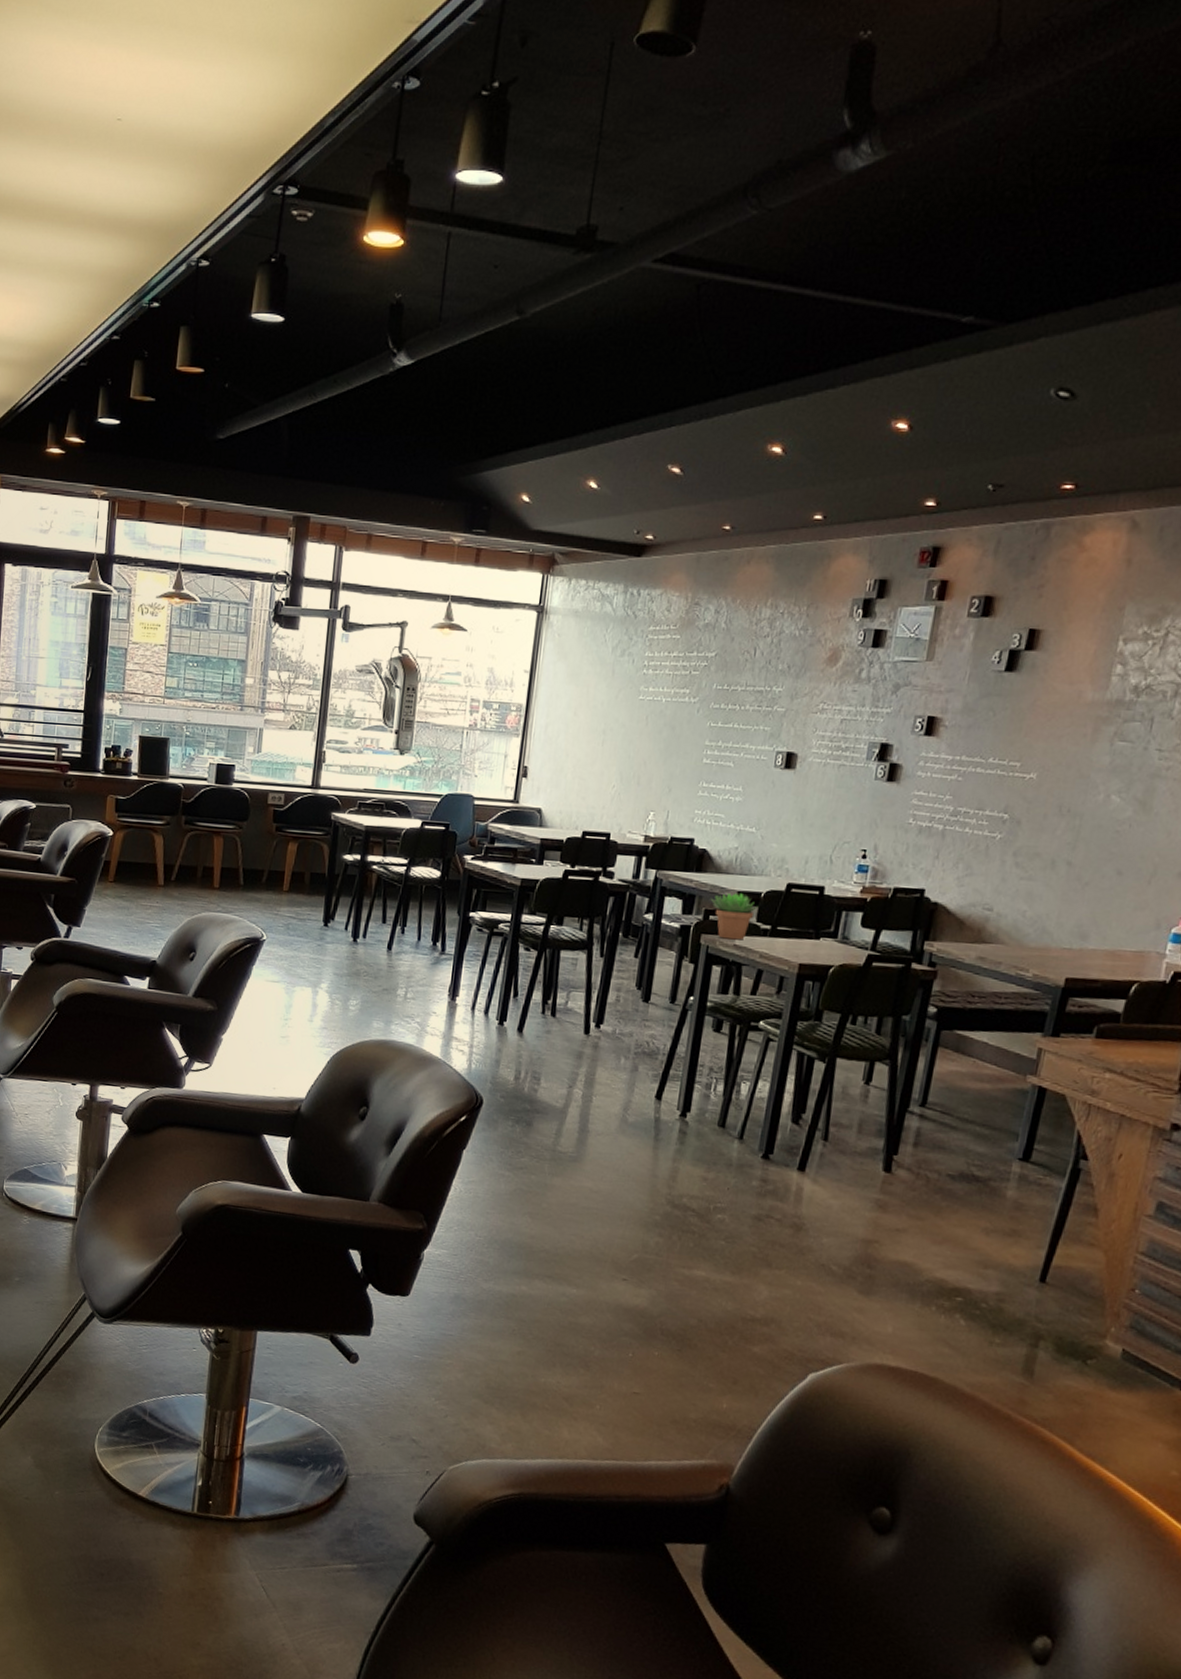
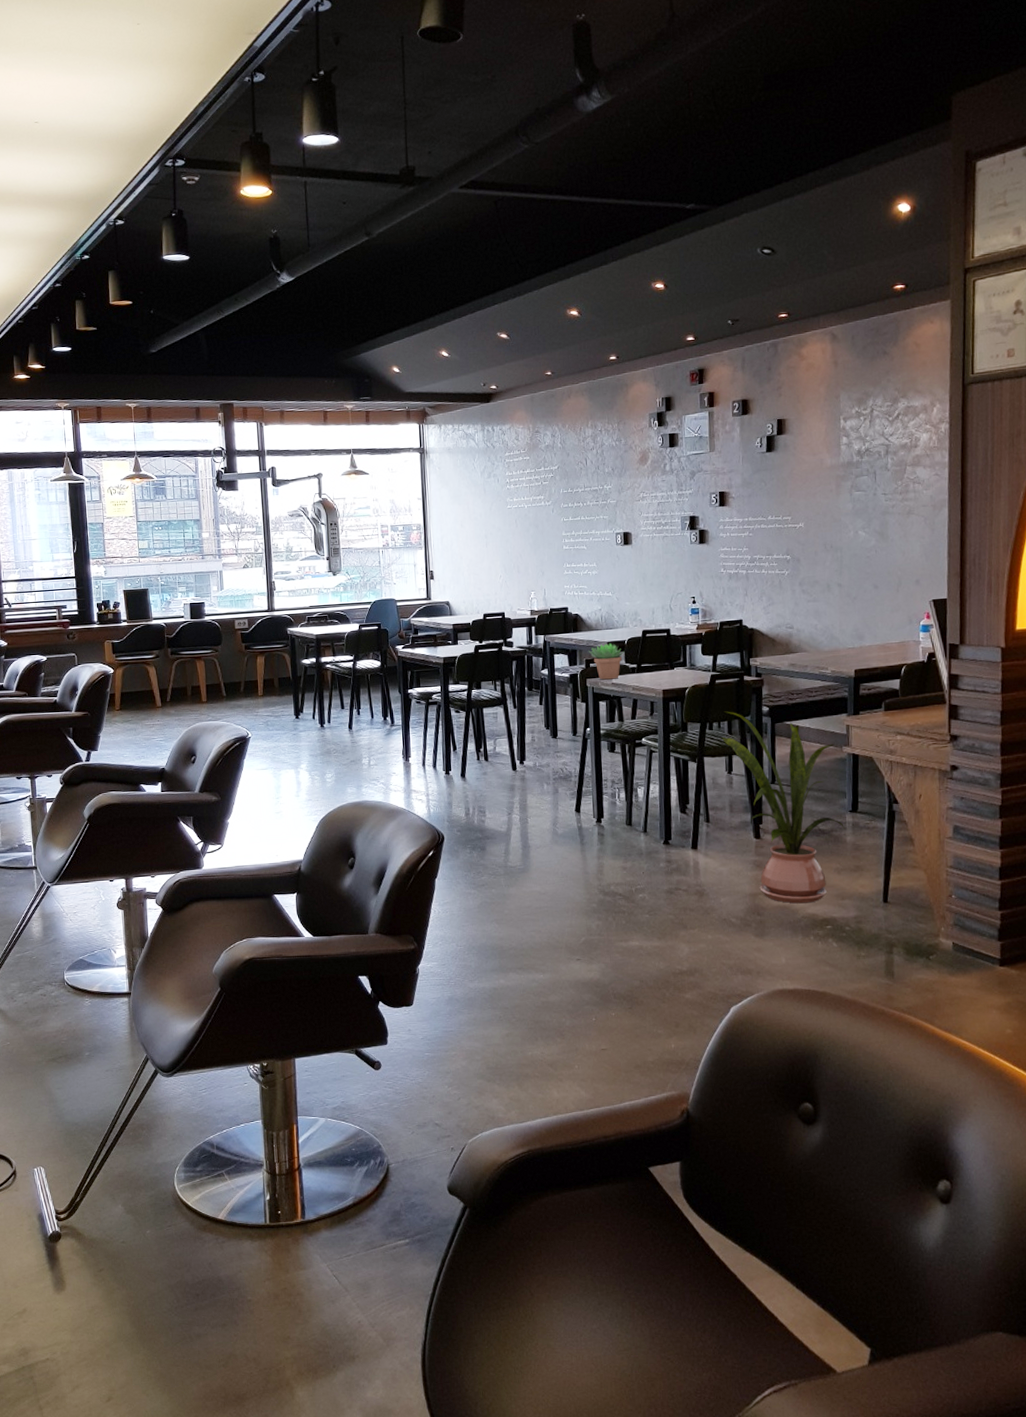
house plant: none [865,1004,1017,1265] -> present [722,711,845,904]

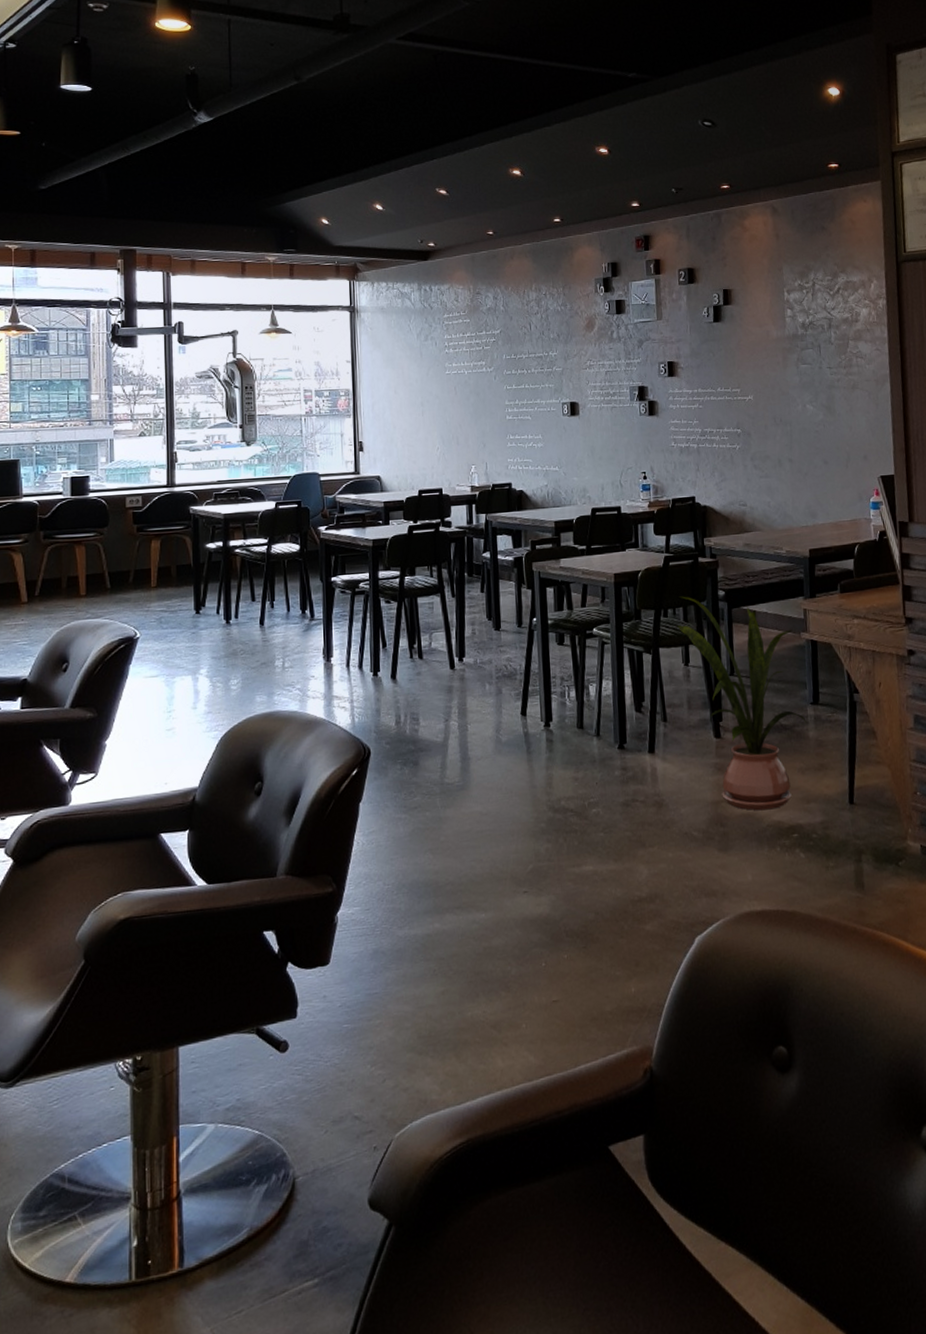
succulent plant: present [588,643,624,680] -> none [534,522,572,564]

